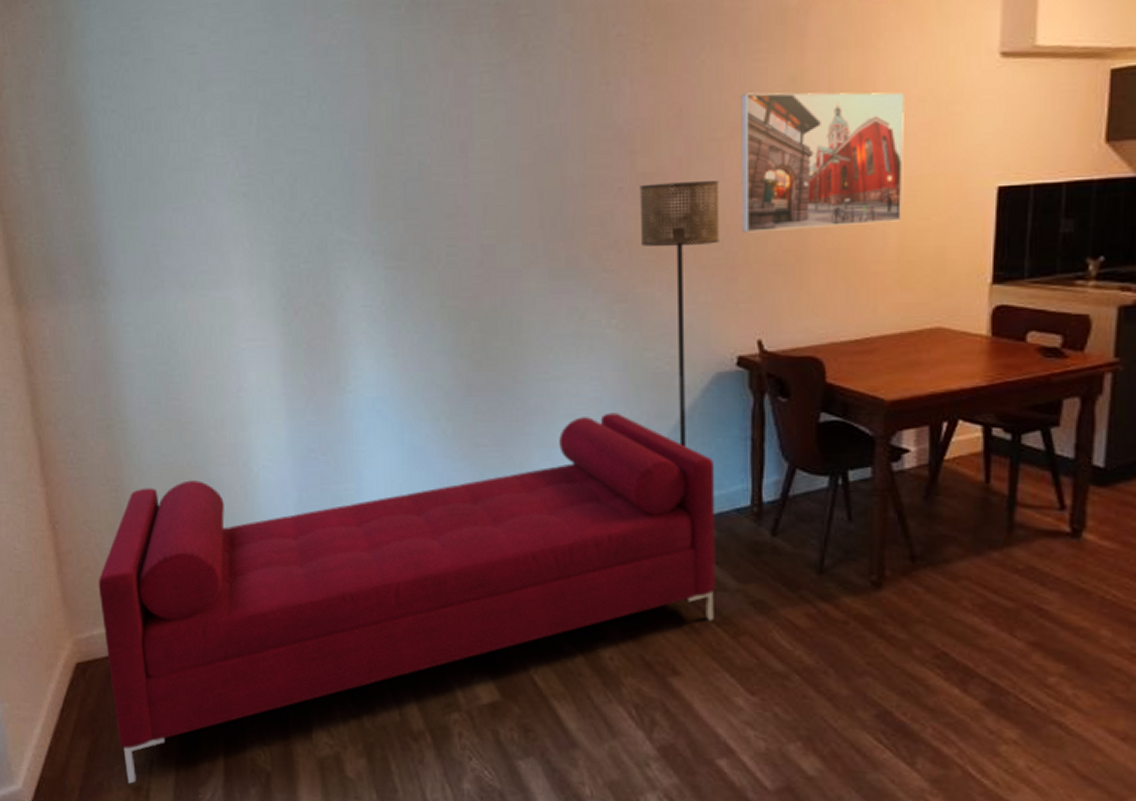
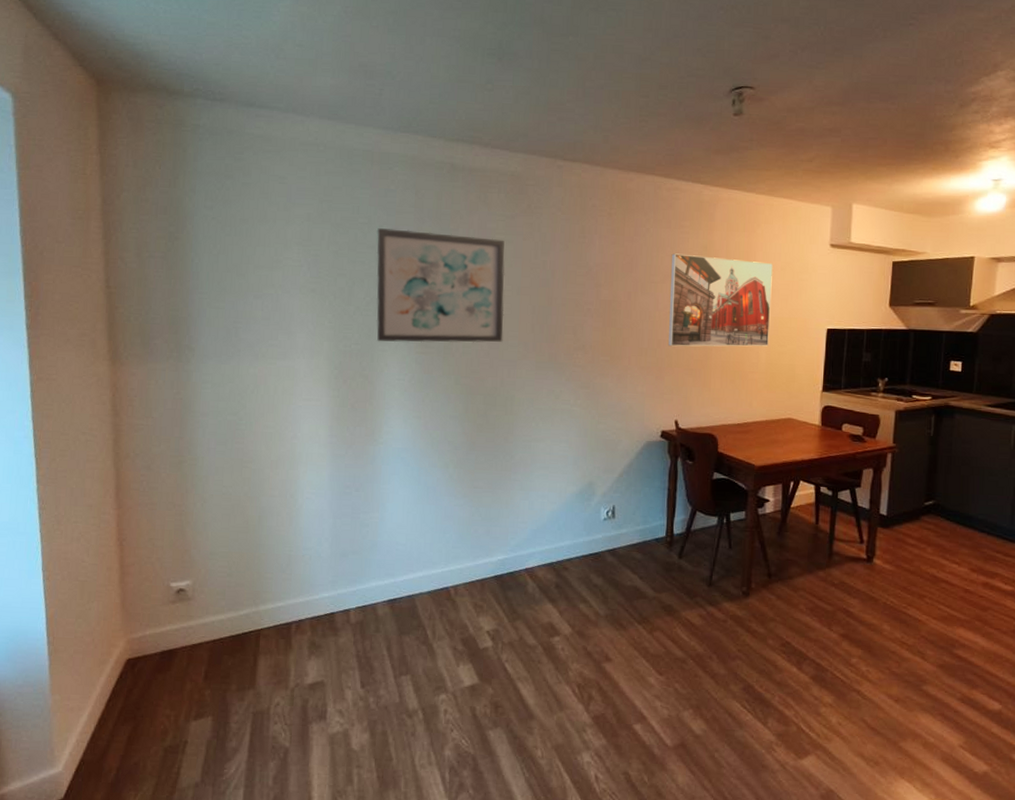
sofa: present [98,412,716,784] -> none [155,466,643,763]
wall art: none [318,99,501,257] -> present [376,228,505,343]
floor lamp: present [639,181,720,447] -> none [600,308,655,494]

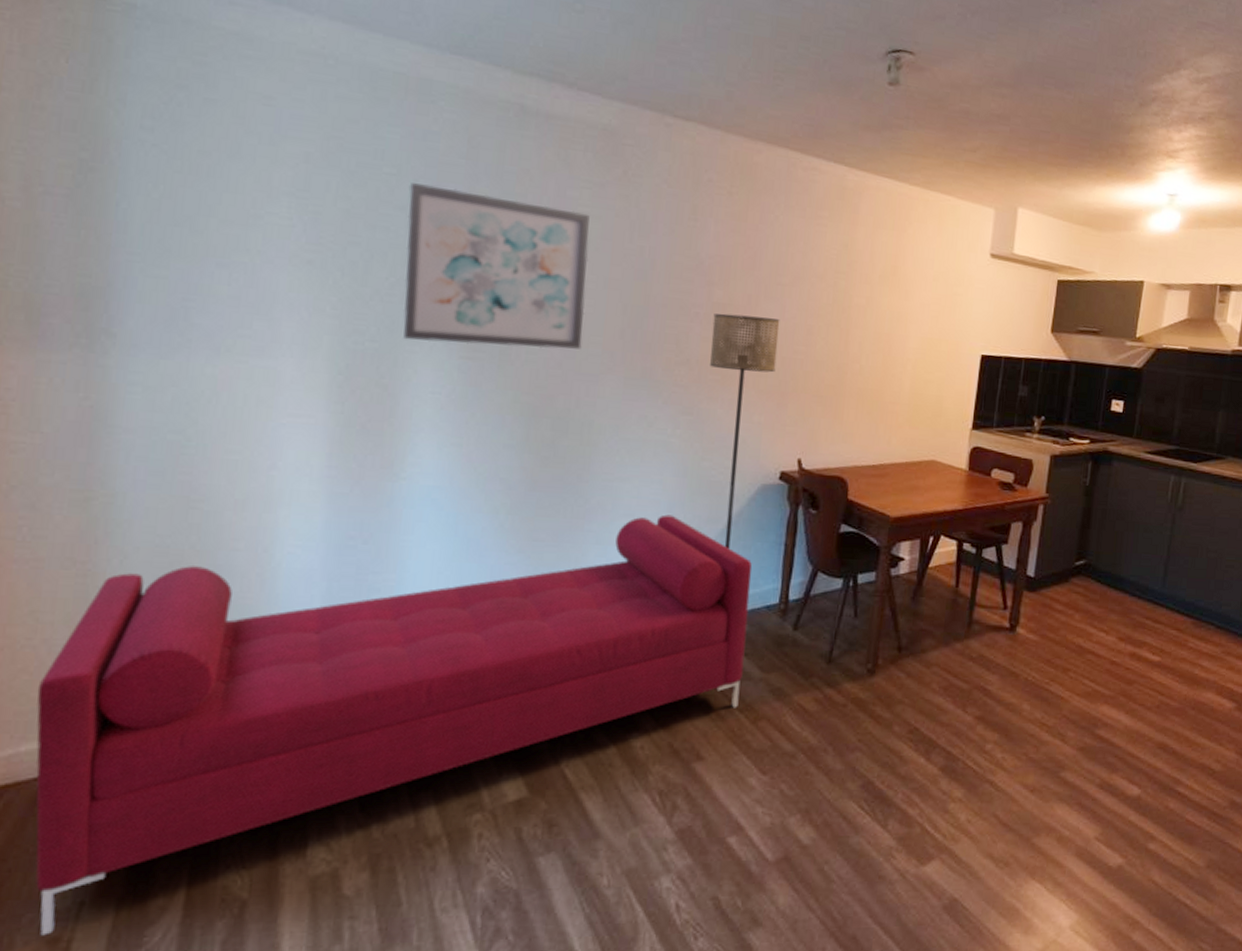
sofa: none [155,466,643,763] -> present [36,514,753,936]
floor lamp: none [600,308,655,494] -> present [710,313,780,550]
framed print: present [668,253,773,347] -> none [795,250,924,373]

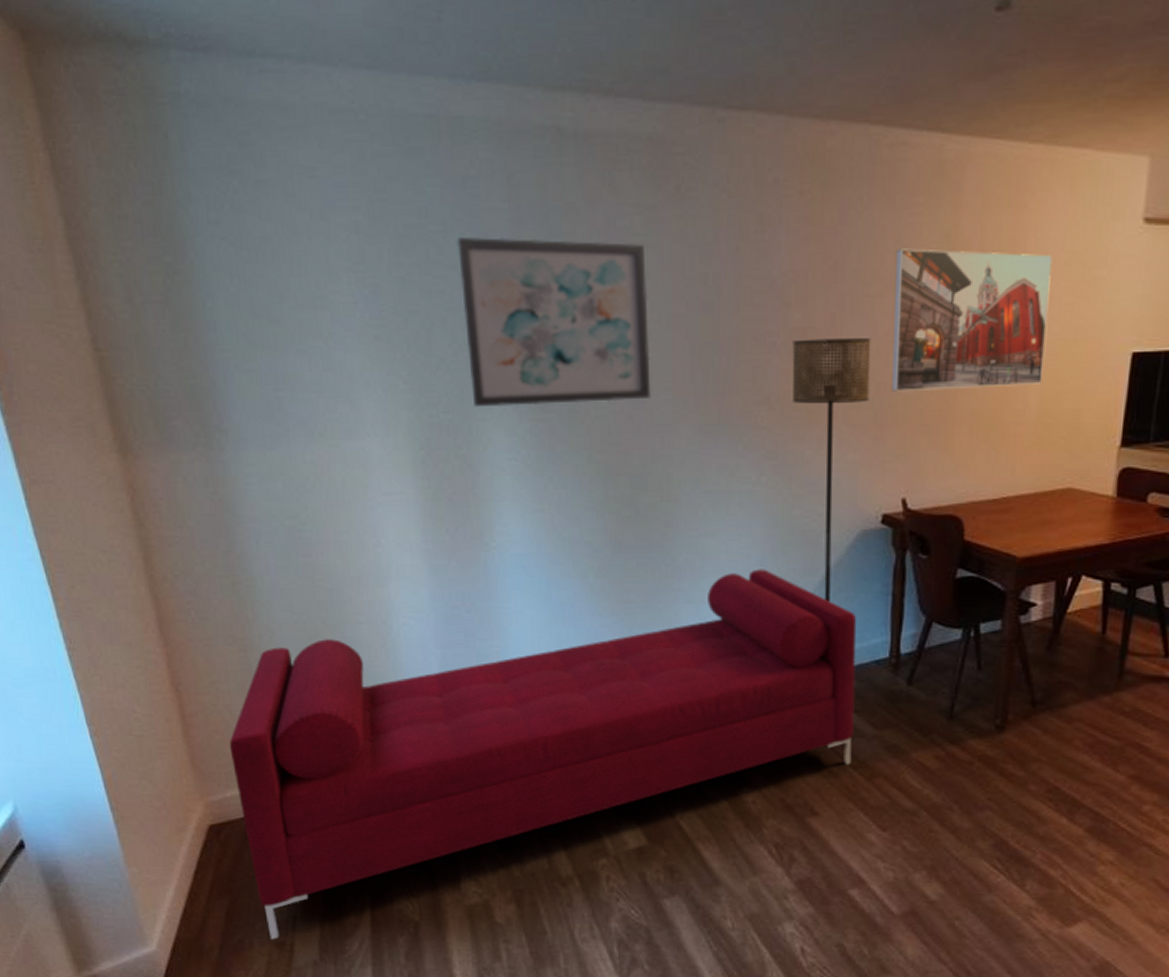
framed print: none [795,250,924,373] -> present [892,248,1052,392]

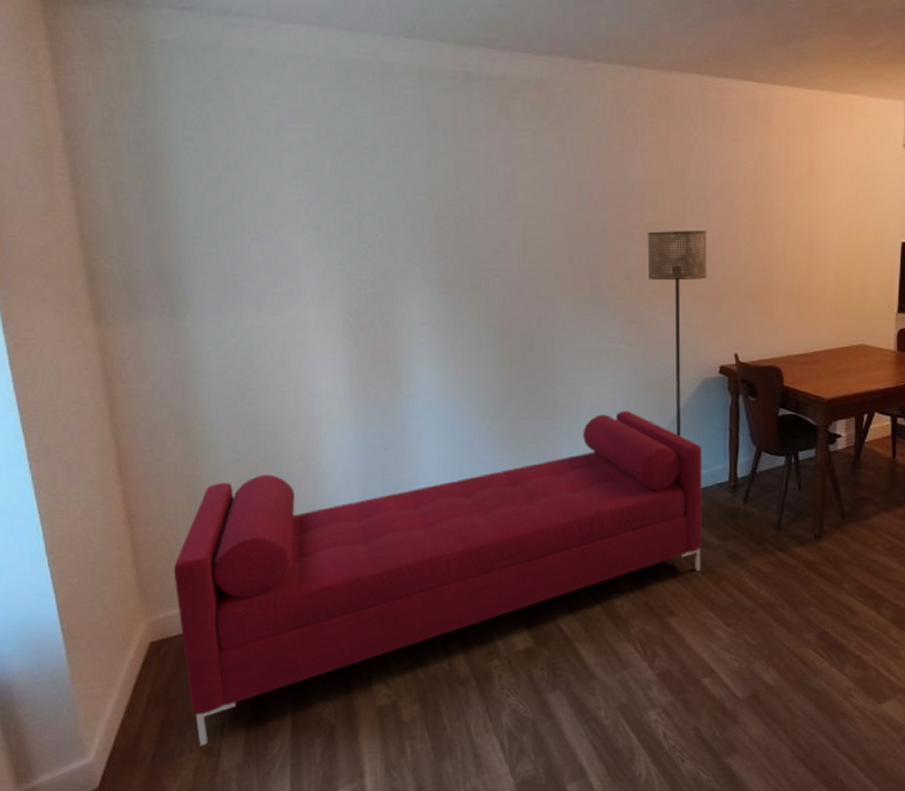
wall art: present [456,237,651,408] -> none [385,152,538,283]
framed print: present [892,248,1052,392] -> none [723,164,839,271]

